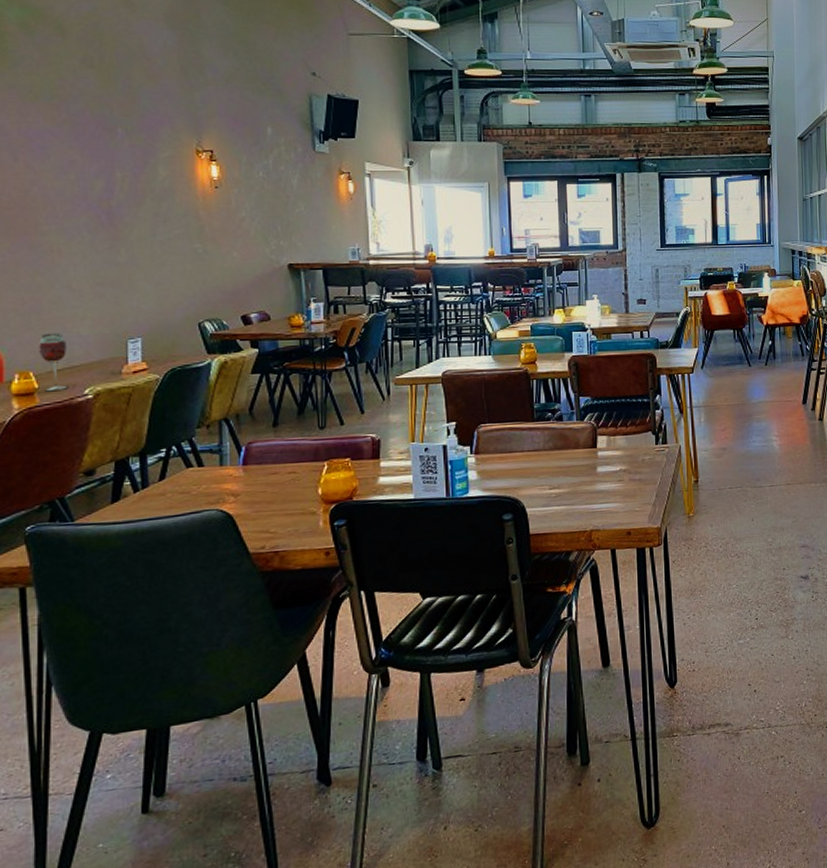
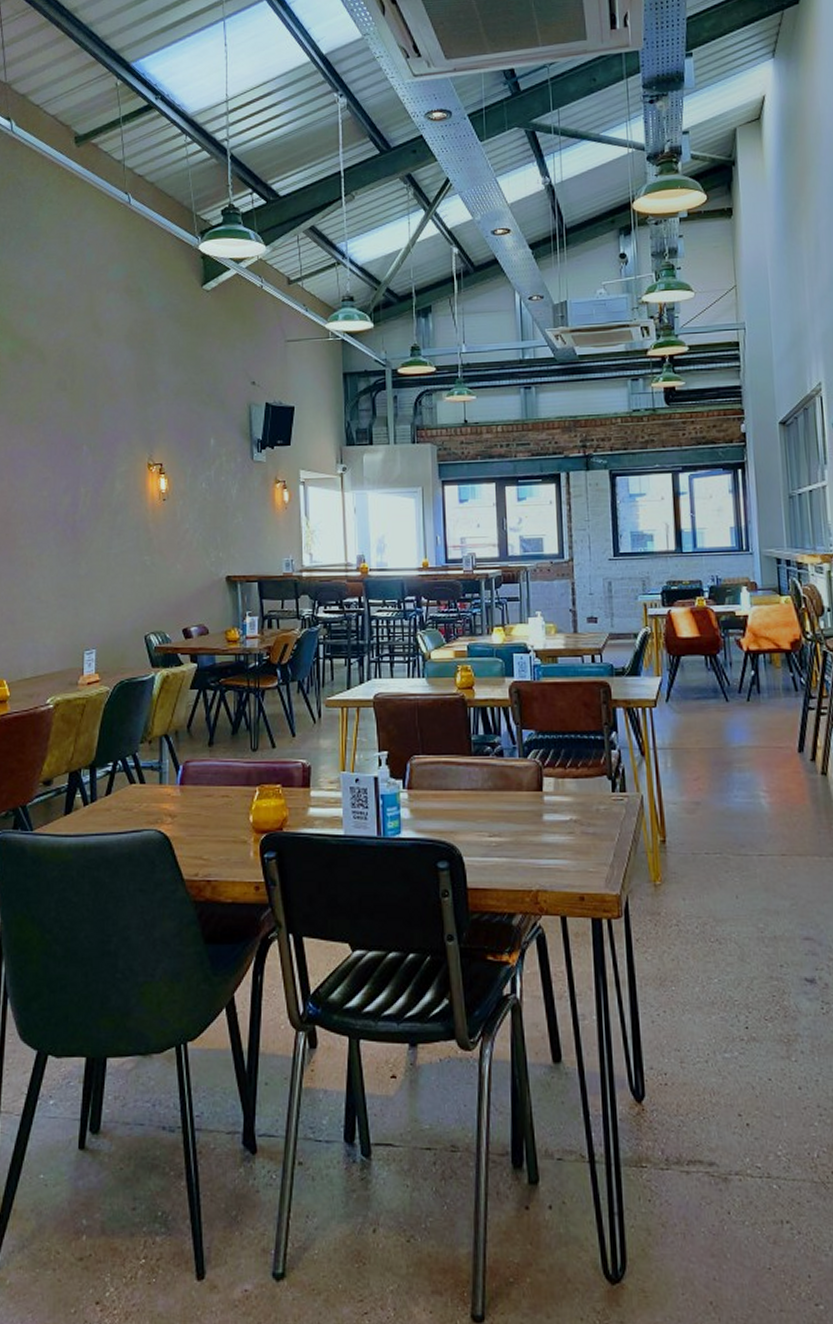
wineglass: present [39,332,68,392] -> none [12,642,35,700]

